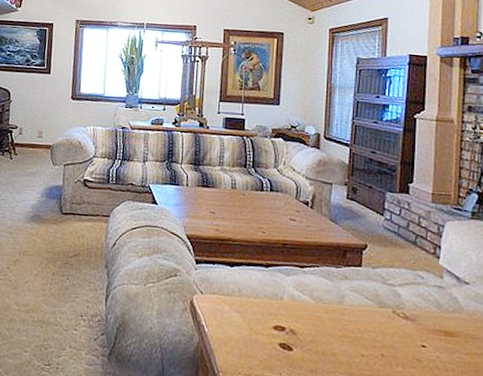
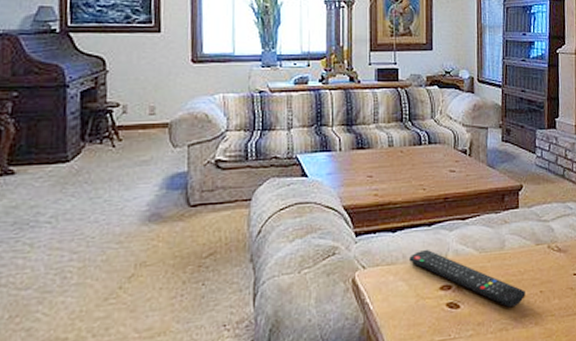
remote control: none [245,288,364,364] -> present [409,249,525,308]

